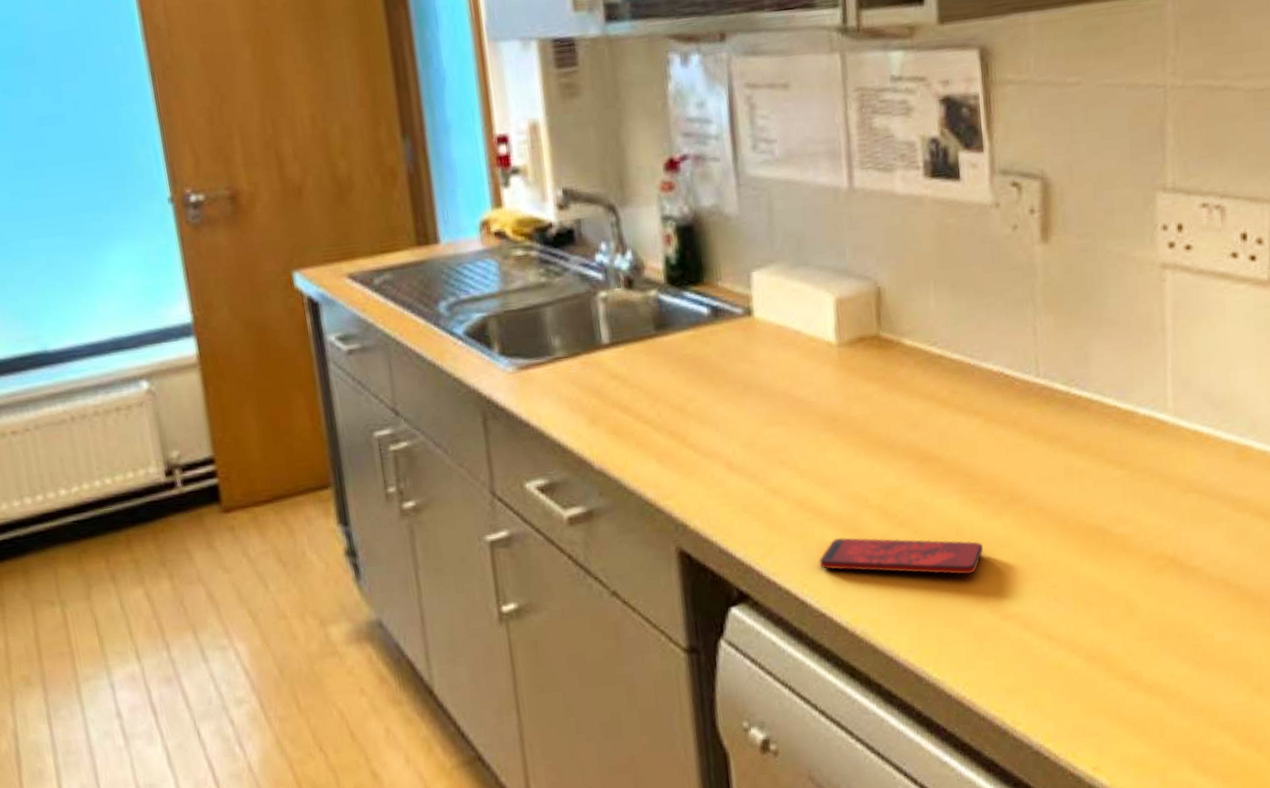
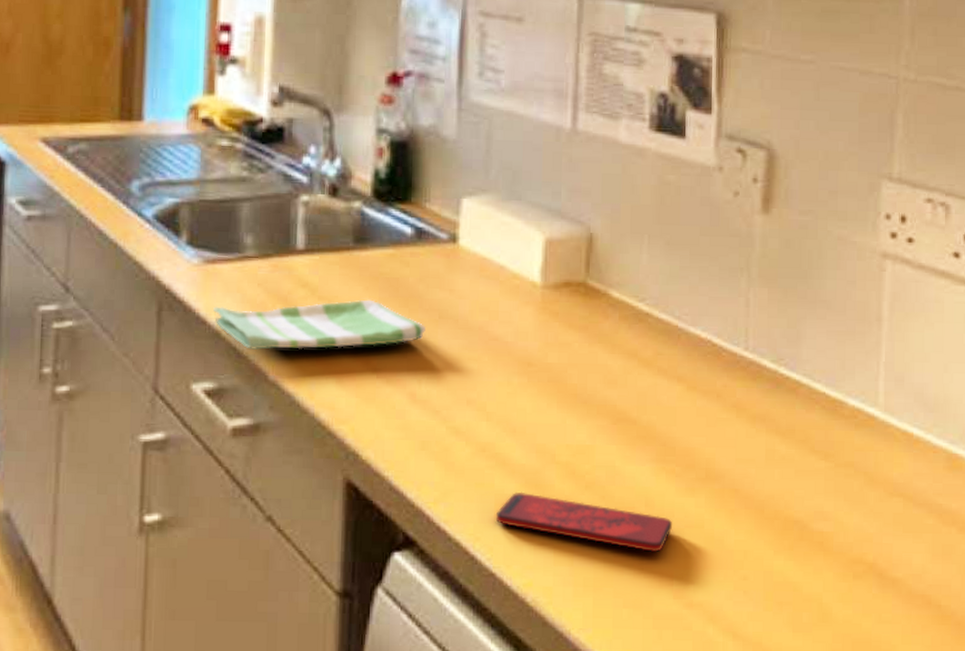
dish towel: none [534,381,733,444] -> present [213,299,426,350]

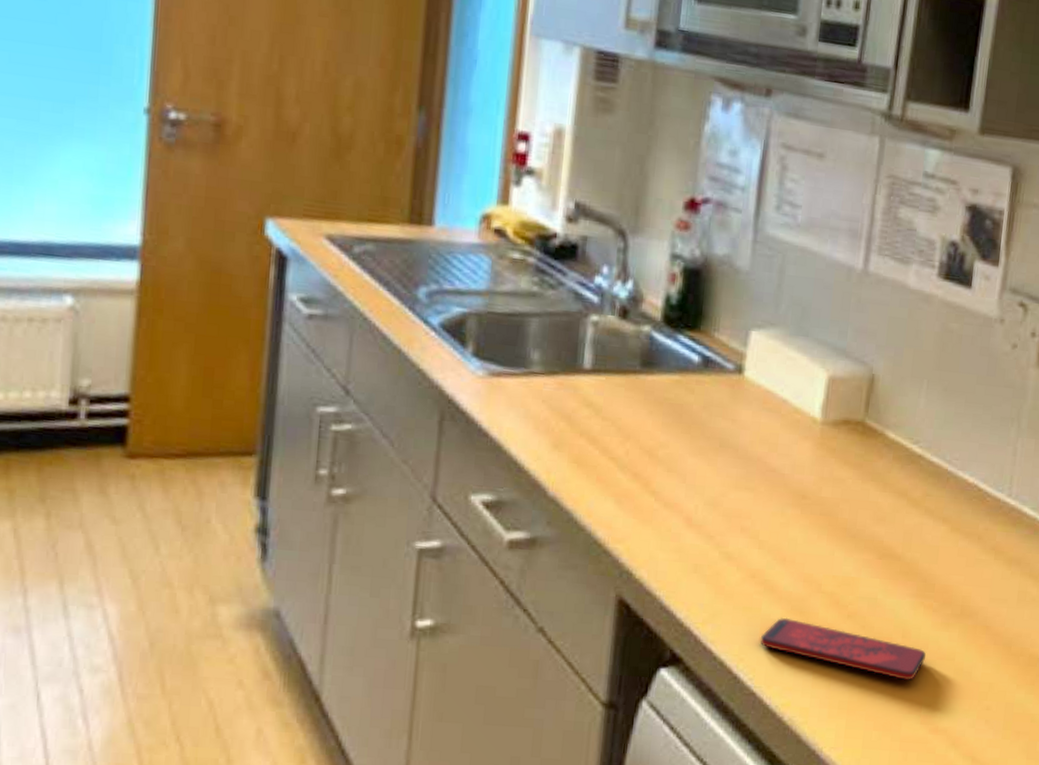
dish towel: present [213,299,426,350] -> none [496,420,706,470]

